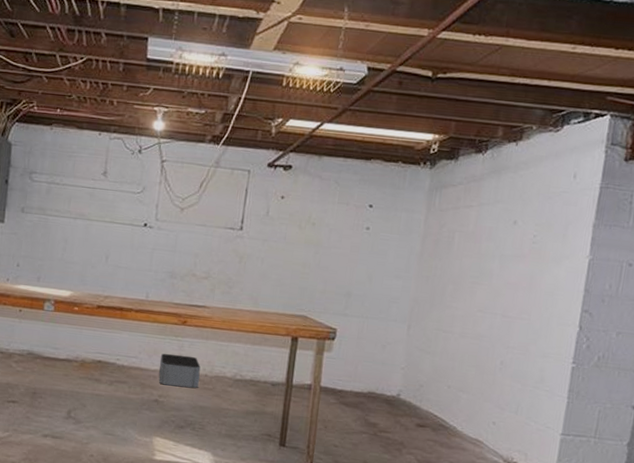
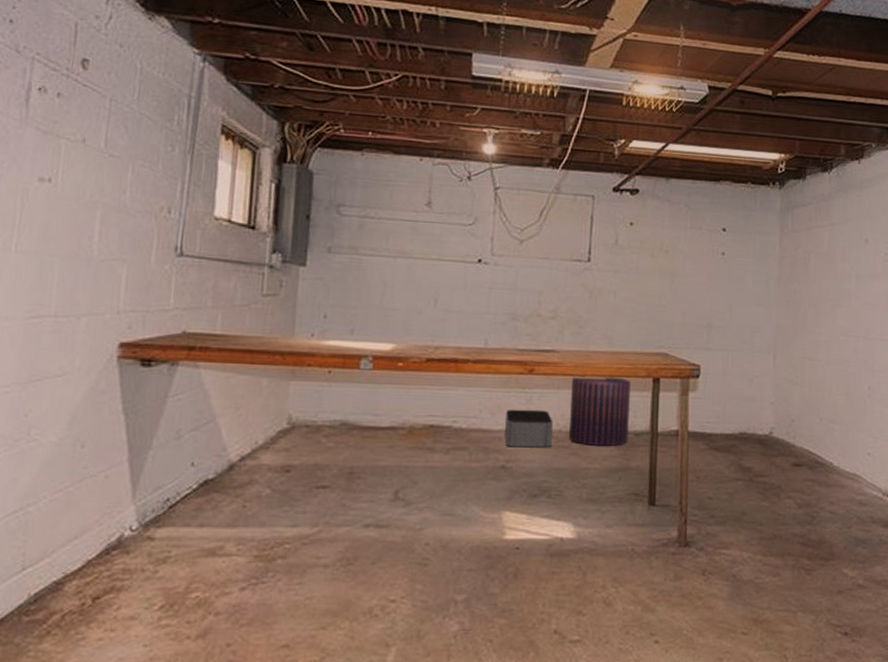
stool: none [213,330,271,393] -> present [569,376,631,447]

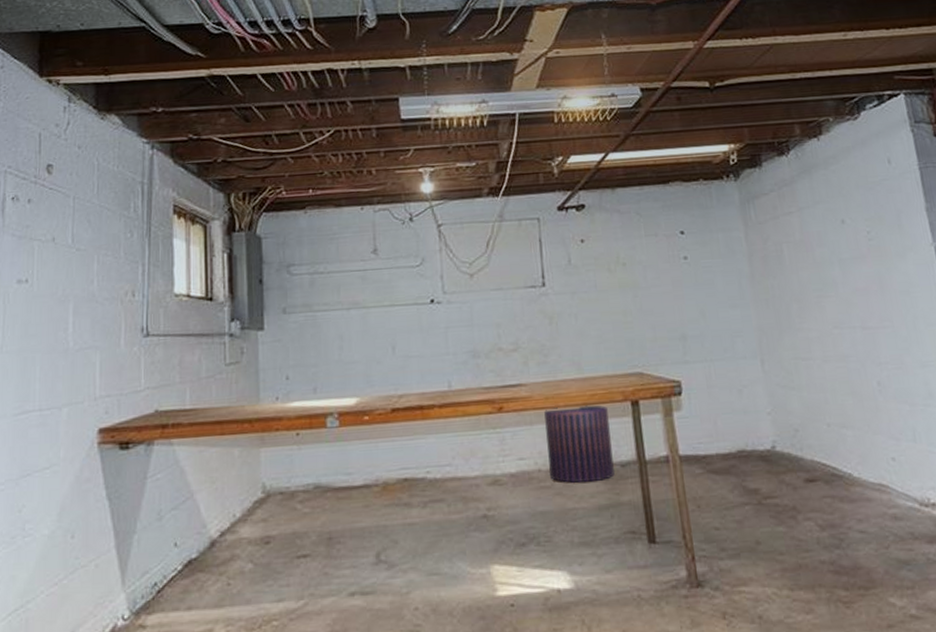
storage bin: present [505,409,553,448] -> none [480,449,533,494]

